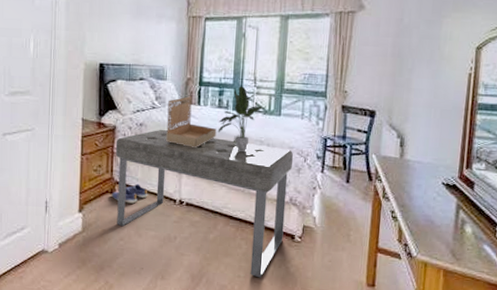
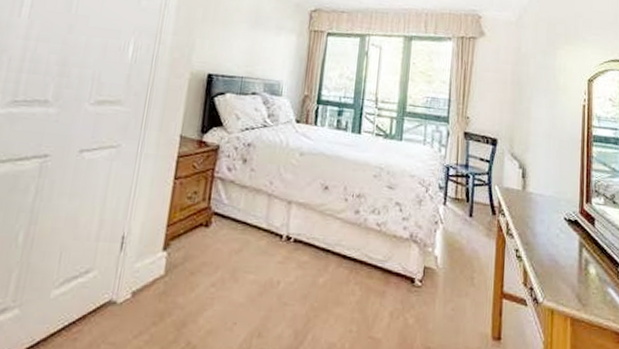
shoe: present [111,183,148,204] -> none [205,214,250,240]
bench: present [115,129,293,278] -> none [209,150,414,333]
decorative box: present [166,96,217,147] -> none [276,115,333,173]
potted plant: present [218,86,262,152] -> none [334,106,383,179]

